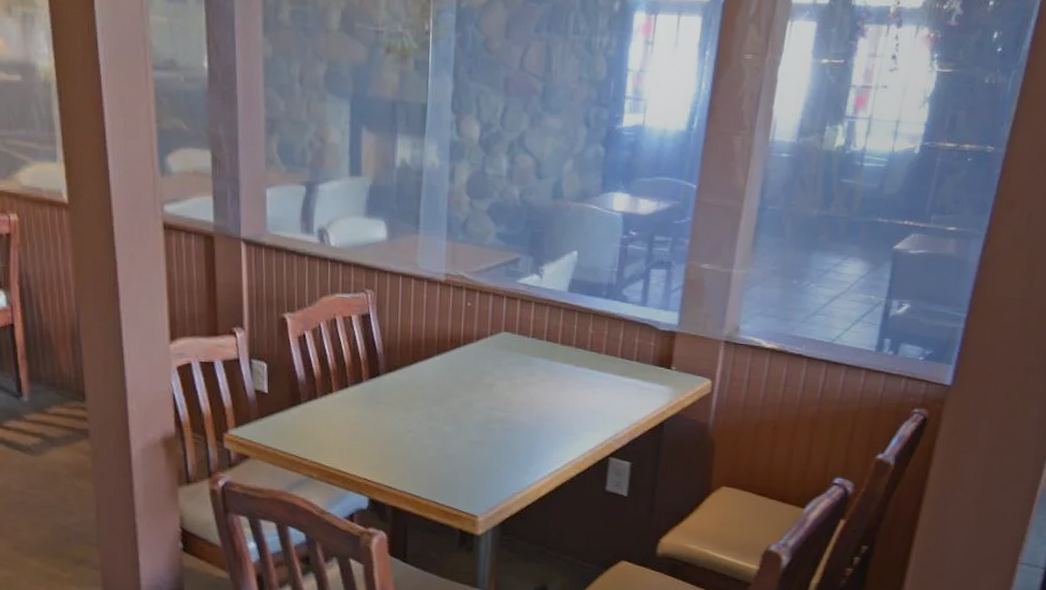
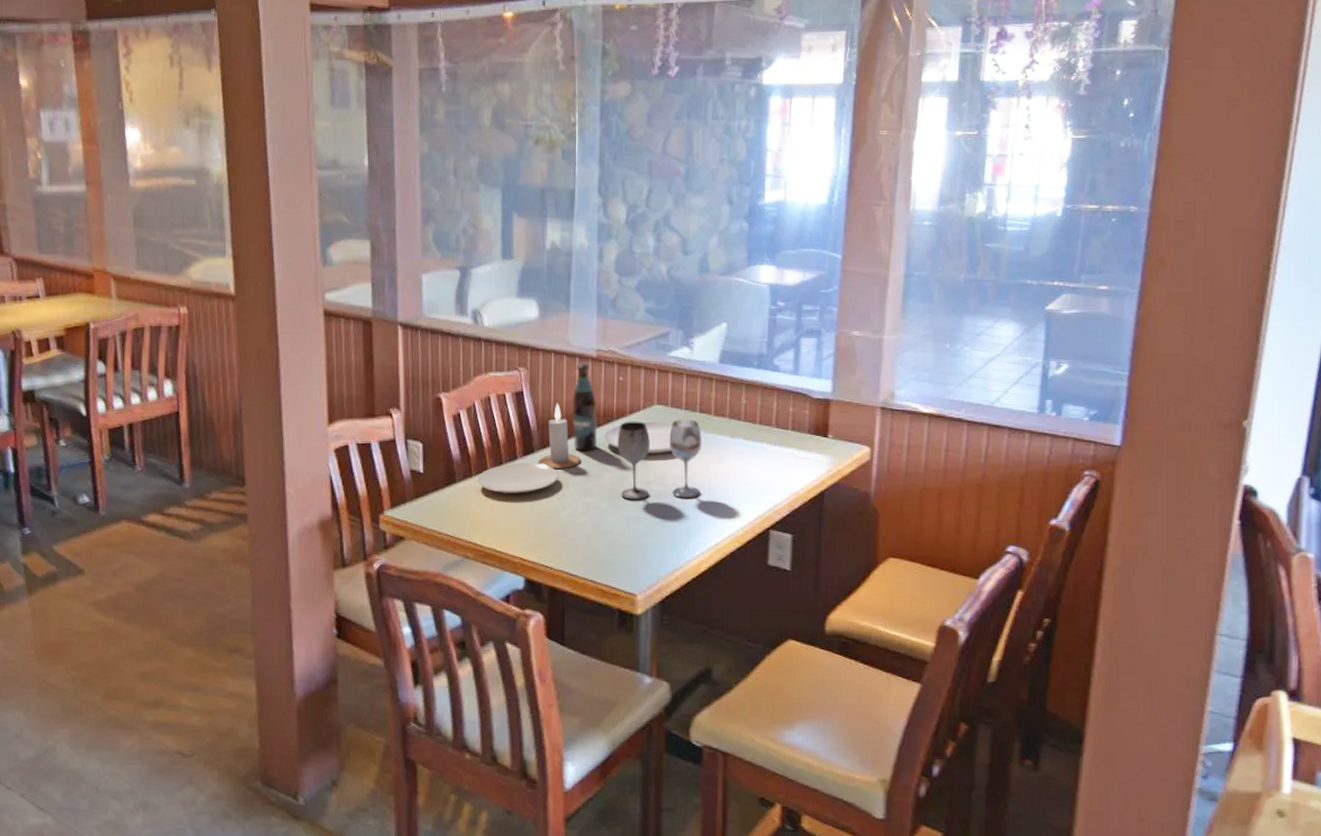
plate: none [322,386,404,416] -> present [477,463,559,493]
candle: none [384,327,426,393] -> present [538,403,581,470]
bottle: none [418,287,444,377] -> present [572,363,598,452]
plate: none [450,348,519,381] -> present [604,421,673,454]
wineglass: none [463,347,548,425] -> present [617,419,702,500]

